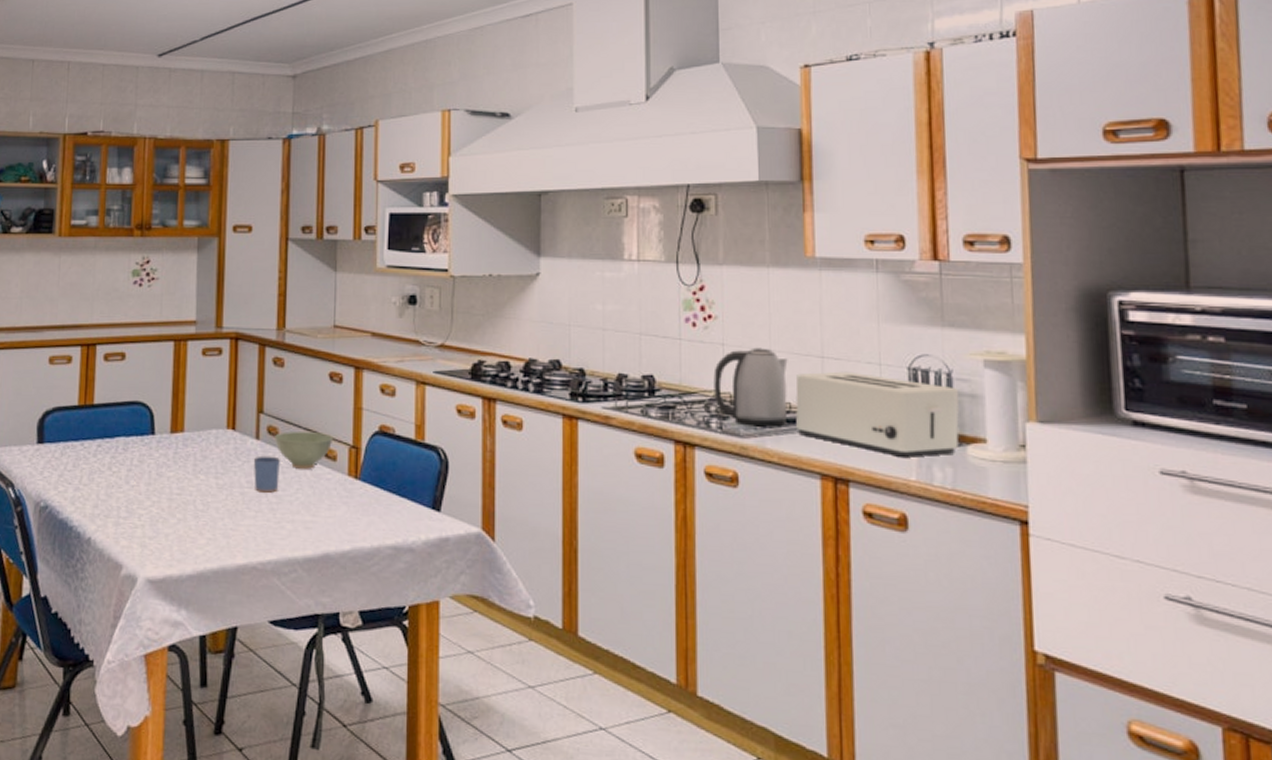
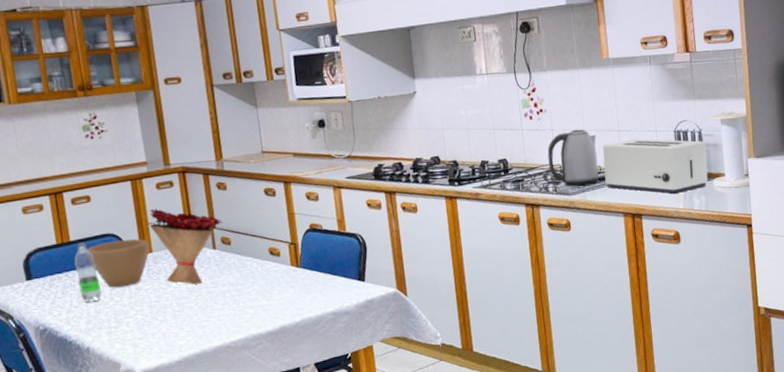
bottle: none [93,408,118,482] -> present [74,243,102,303]
bowl: none [111,411,182,469] -> present [88,239,150,287]
flower bouquet: none [182,378,273,481] -> present [145,208,223,285]
mug: present [253,455,280,493] -> none [213,260,238,289]
bowl: present [273,431,334,469] -> none [227,236,276,267]

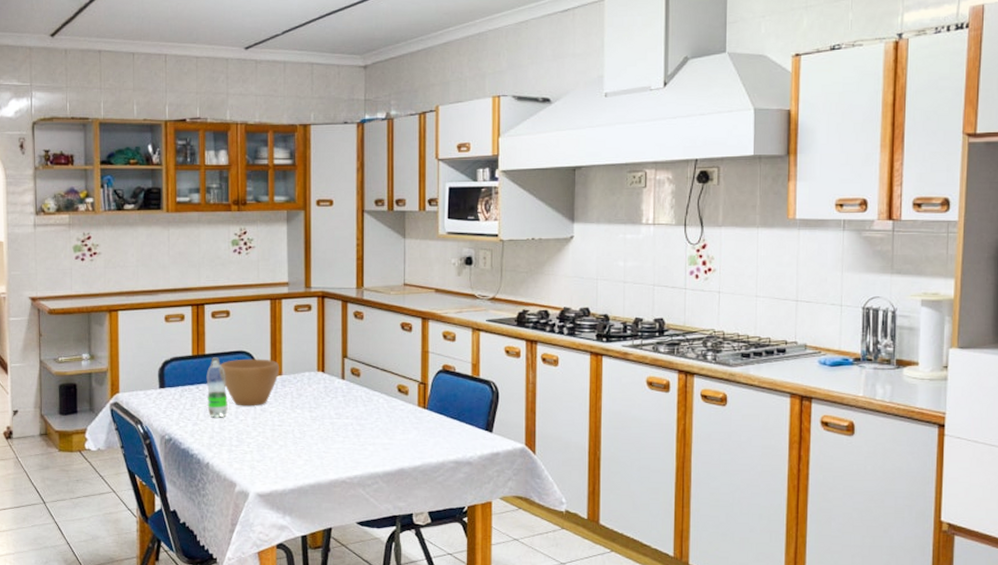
flower bouquet: present [145,208,223,285] -> none [279,330,355,413]
kettle: present [547,129,599,187] -> none [710,294,770,359]
toaster: present [603,138,708,194] -> none [774,312,900,378]

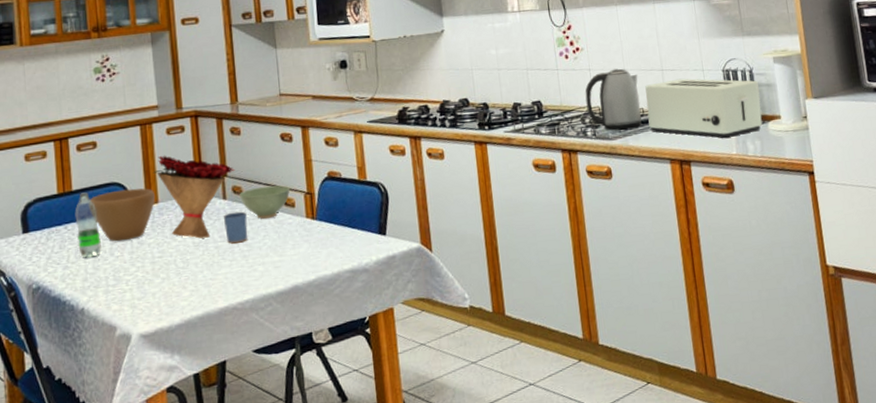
flower bouquet: none [279,330,355,413] -> present [153,155,235,239]
mug: none [340,392,362,422] -> present [223,211,248,244]
bowl: none [356,371,406,402] -> present [238,185,290,219]
kettle: none [710,294,770,359] -> present [585,68,642,131]
toaster: none [774,312,900,378] -> present [645,78,763,138]

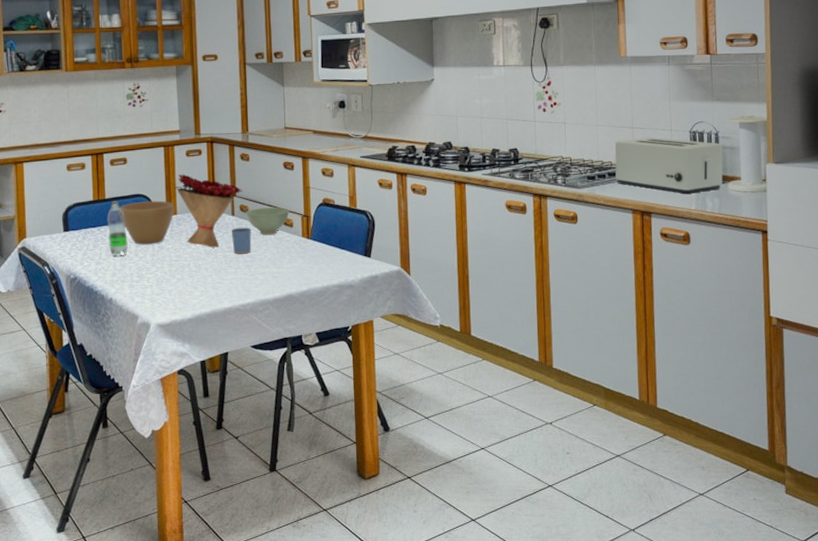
kettle: present [585,68,642,131] -> none [559,124,609,181]

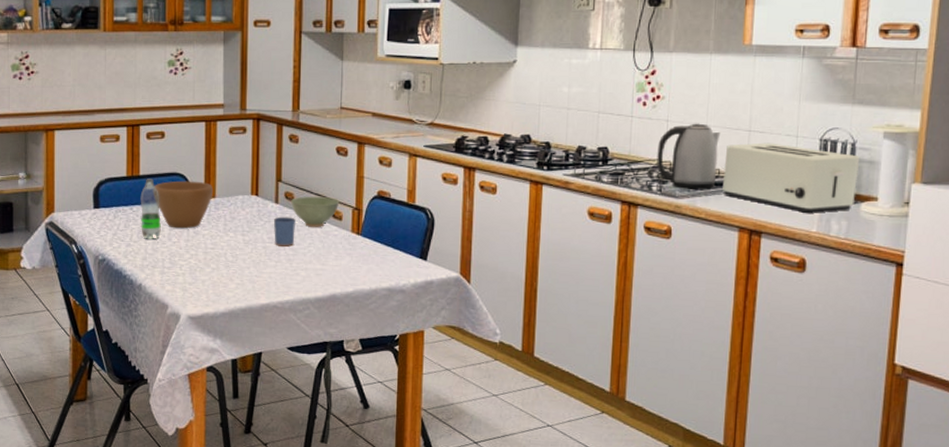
flower bouquet: present [173,174,243,248] -> none [213,153,289,237]
kettle: none [559,124,609,181] -> present [657,123,721,191]

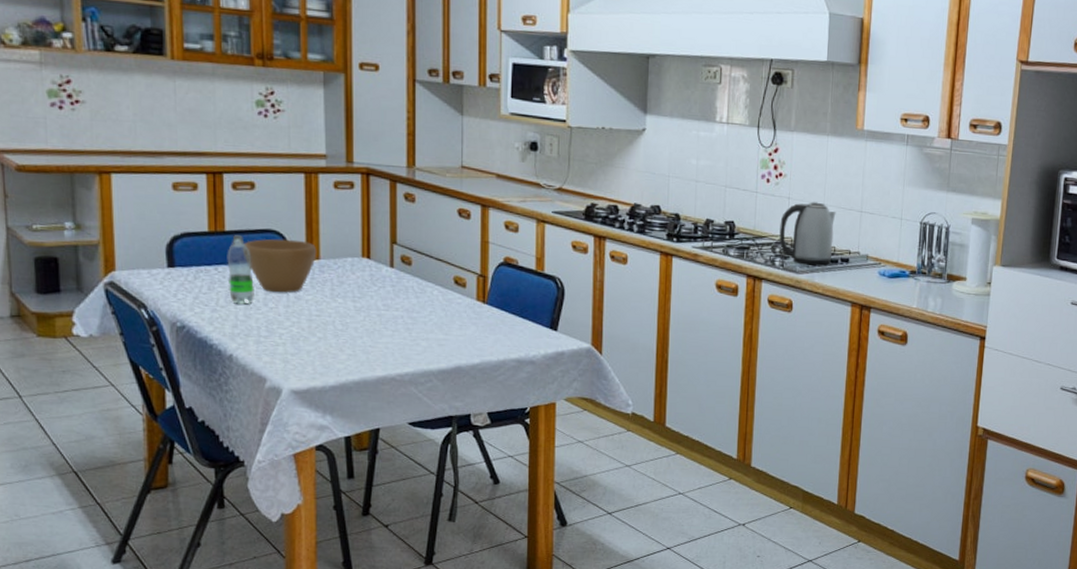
mug: present [273,216,295,247] -> none [388,282,414,315]
bowl: present [290,196,340,227] -> none [407,260,463,295]
toaster: present [723,142,859,213] -> none [838,223,952,291]

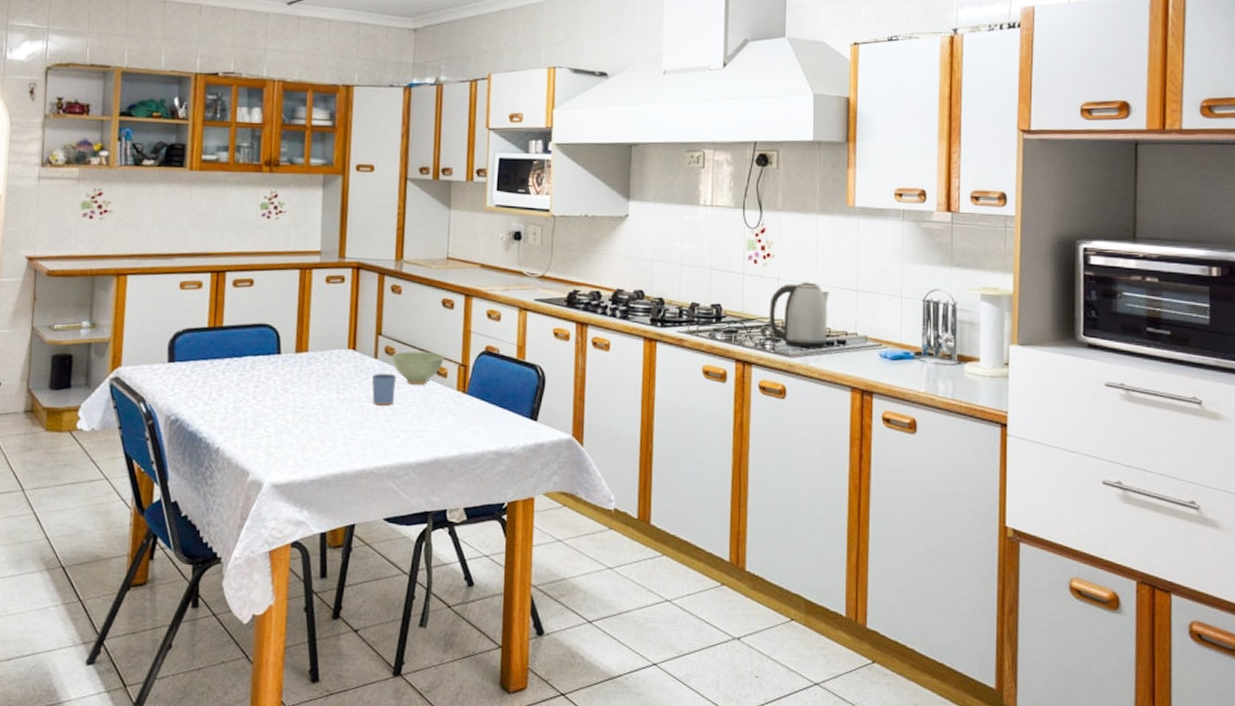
bottle: present [227,235,254,305] -> none [221,330,246,398]
bowl: present [245,238,317,292] -> none [240,332,306,385]
mug: none [388,282,414,315] -> present [371,373,396,406]
bowl: none [407,260,463,295] -> present [391,351,445,385]

